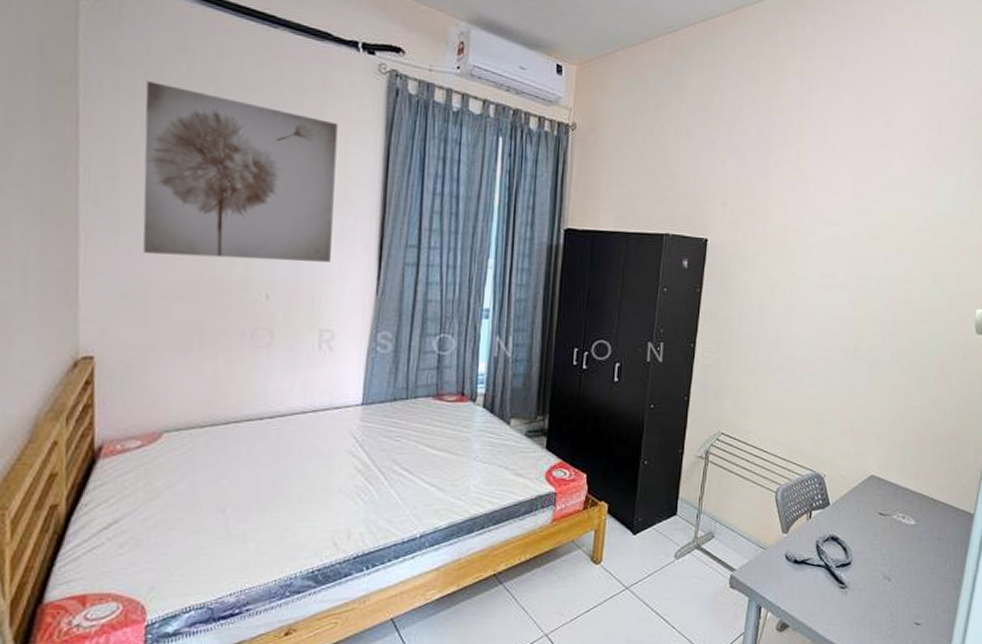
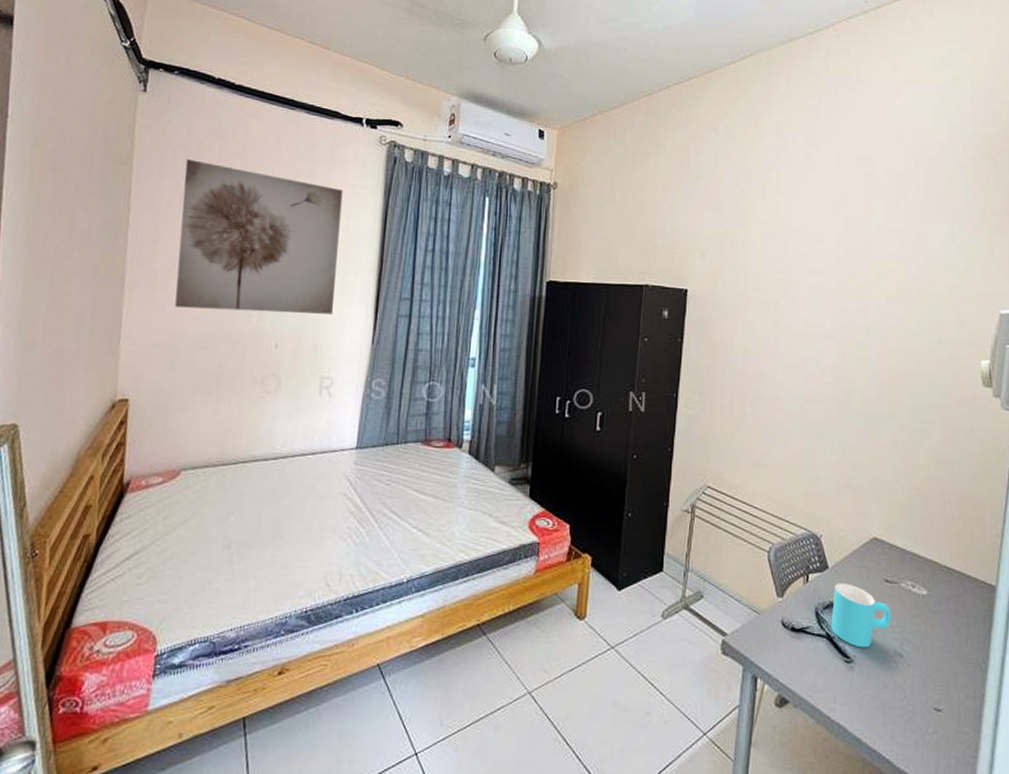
cup: none [829,518,883,575] -> present [831,583,891,648]

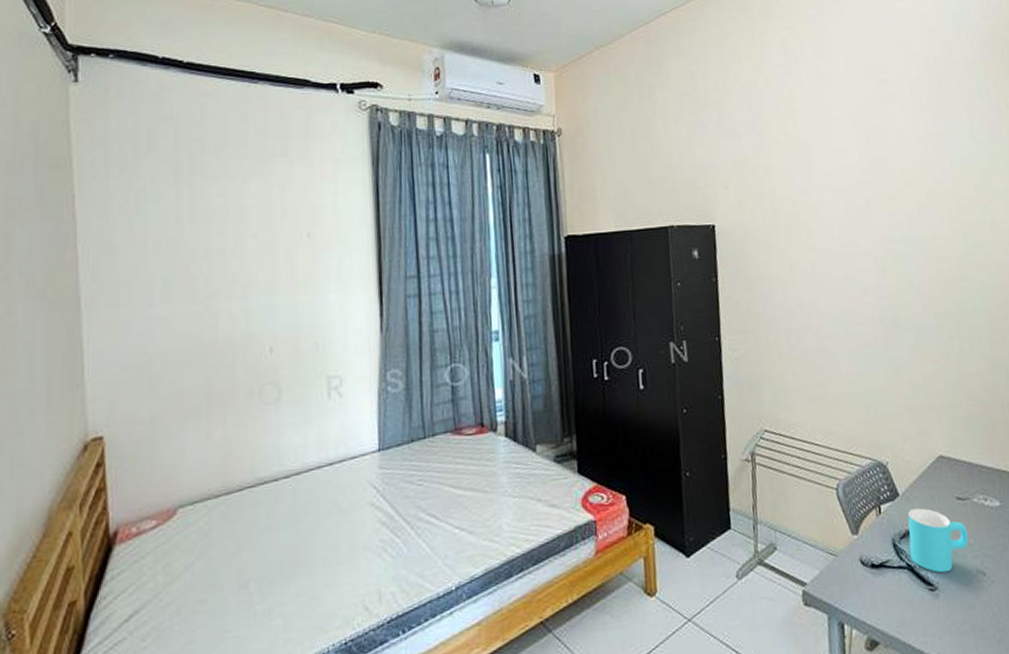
wall art: present [175,159,343,314] -> none [136,153,332,323]

